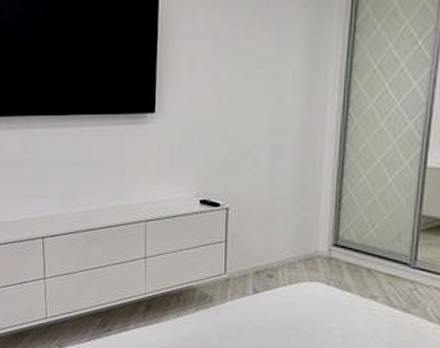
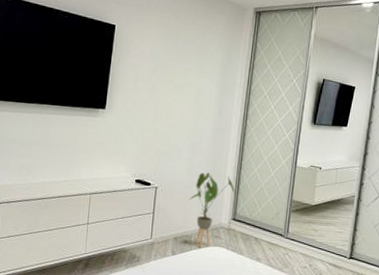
house plant: none [272,185,337,284] -> present [189,172,236,248]

